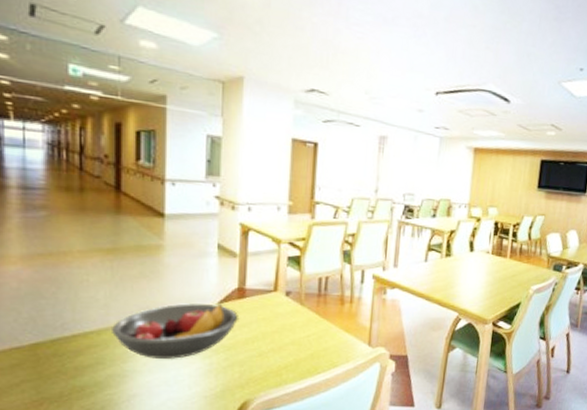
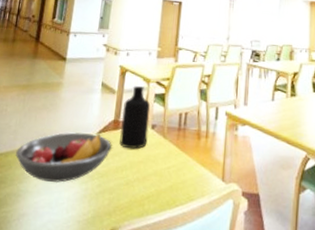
bottle: none [246,248,283,319] -> present [119,86,151,149]

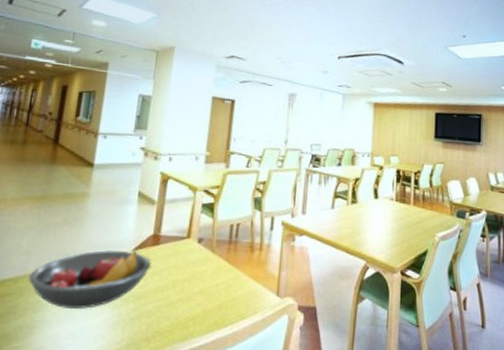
bottle: present [119,86,151,149] -> none [160,195,197,267]

